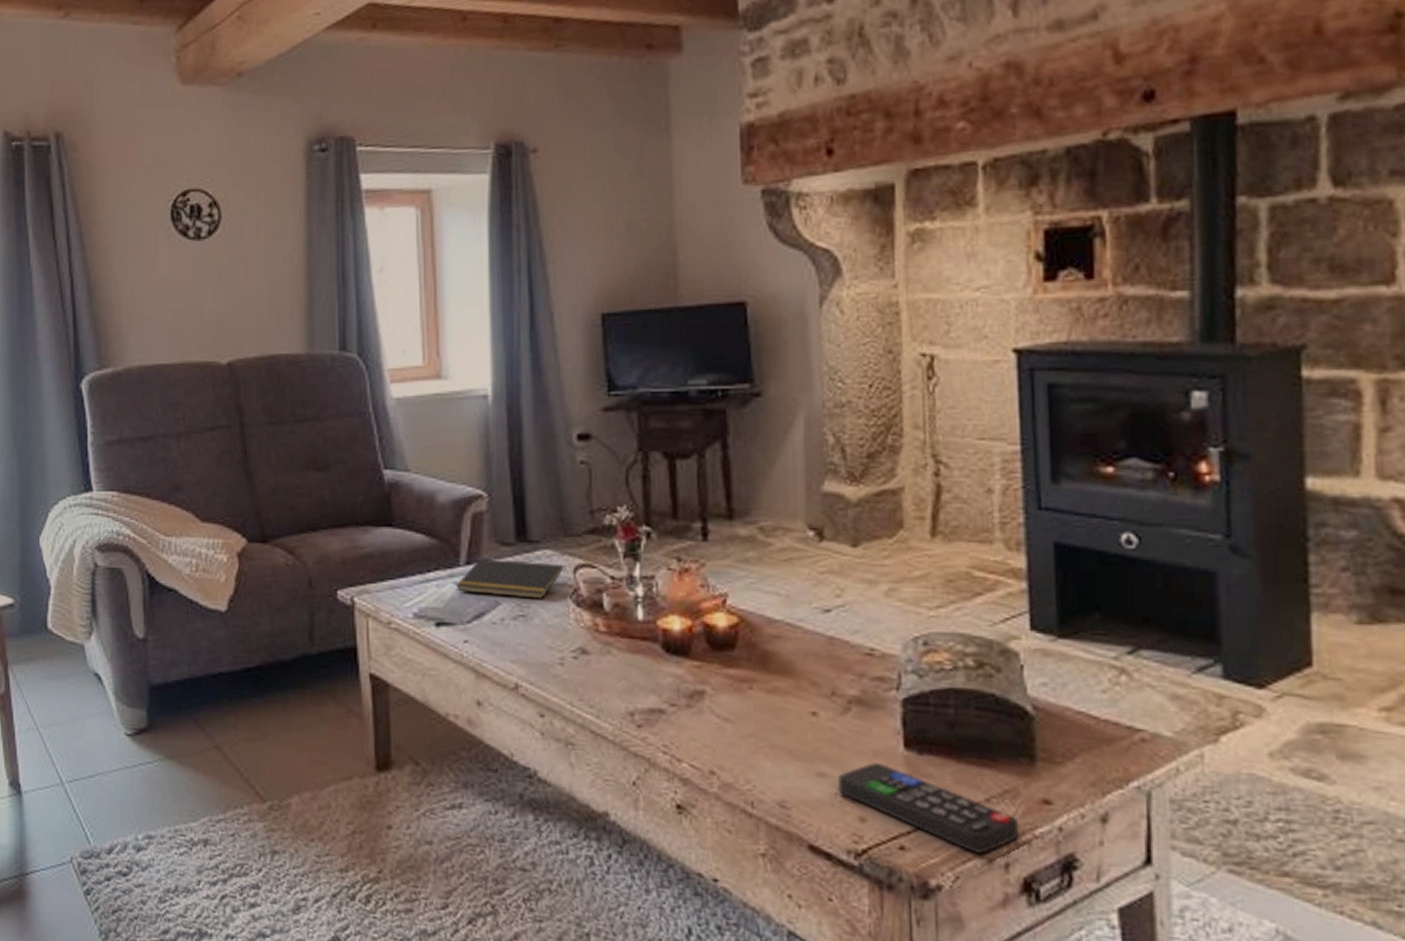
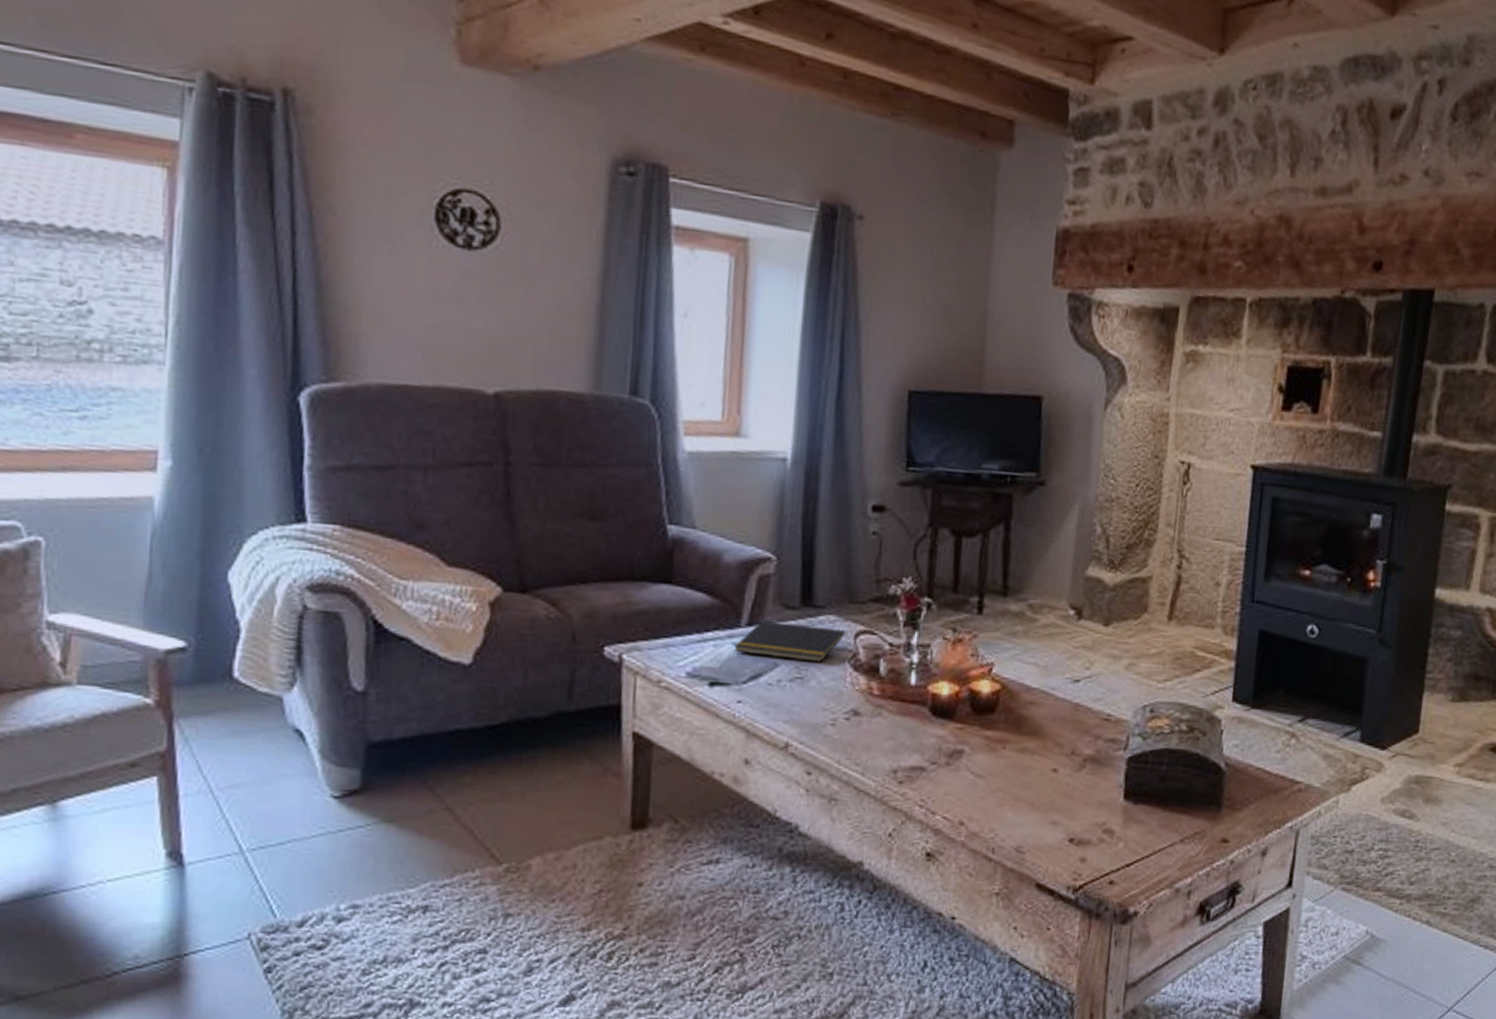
remote control: present [838,763,1020,855] -> none [1067,812,1203,885]

